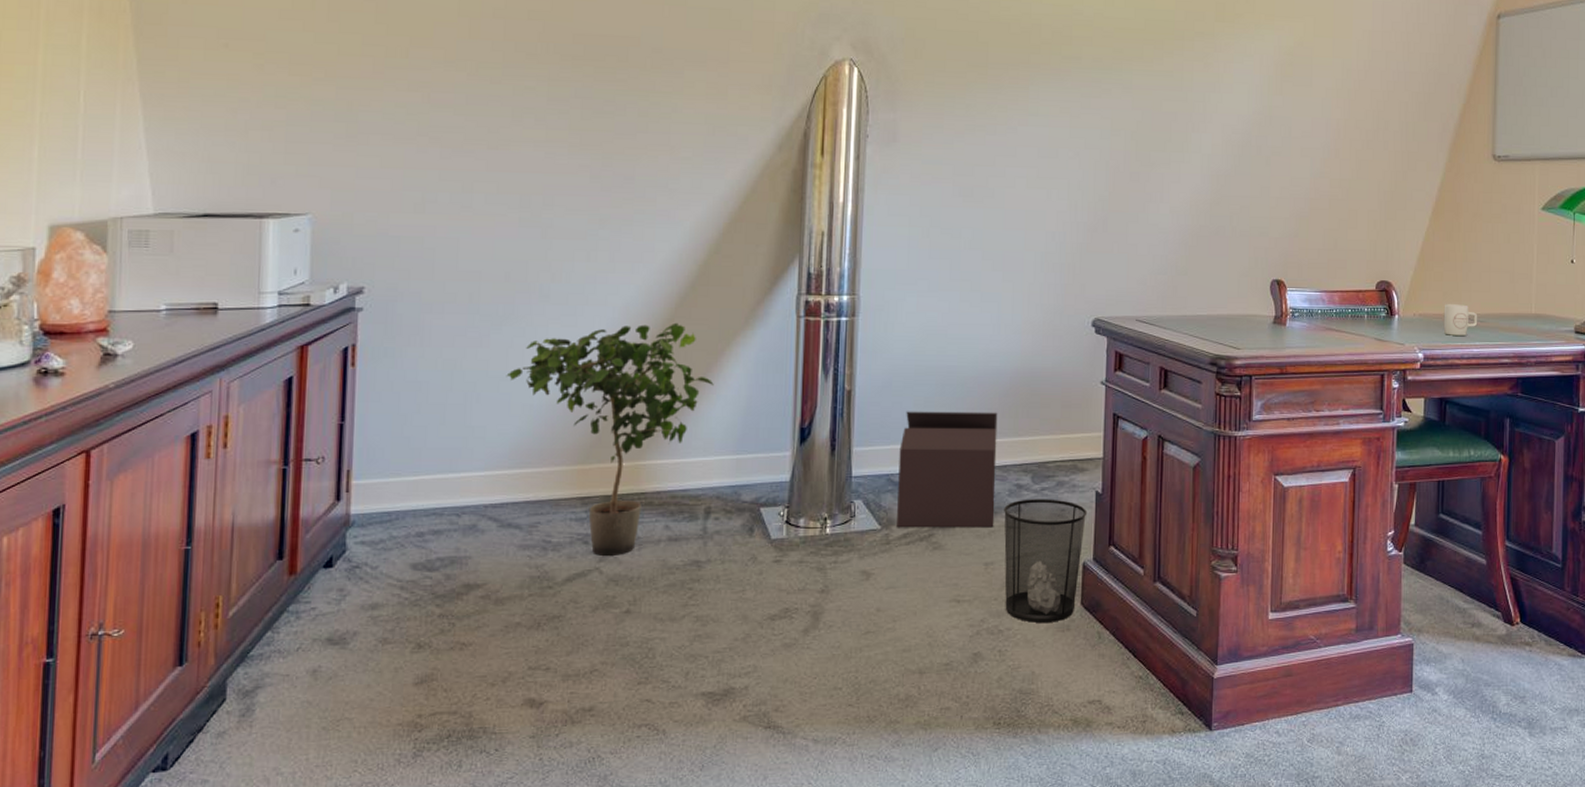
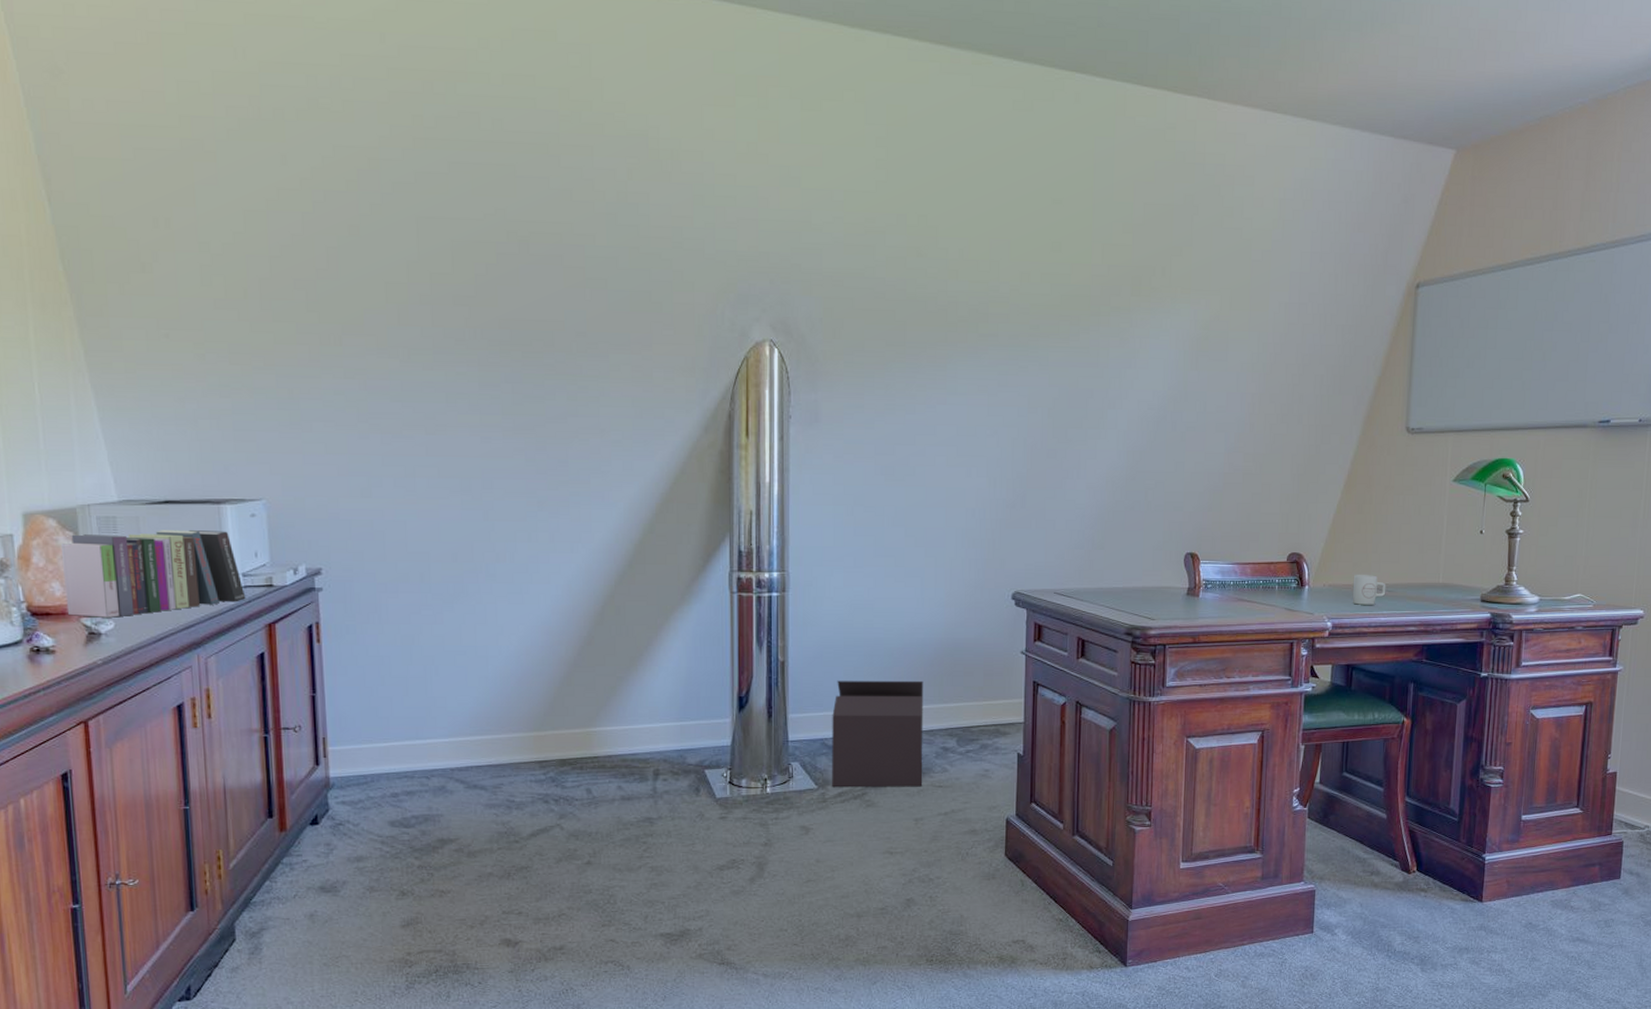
books: none [83,245,279,338] -> present [60,530,246,618]
potted plant: present [506,322,714,556] -> none [461,599,655,813]
waste bin: present [1004,499,1088,623] -> none [932,760,1010,872]

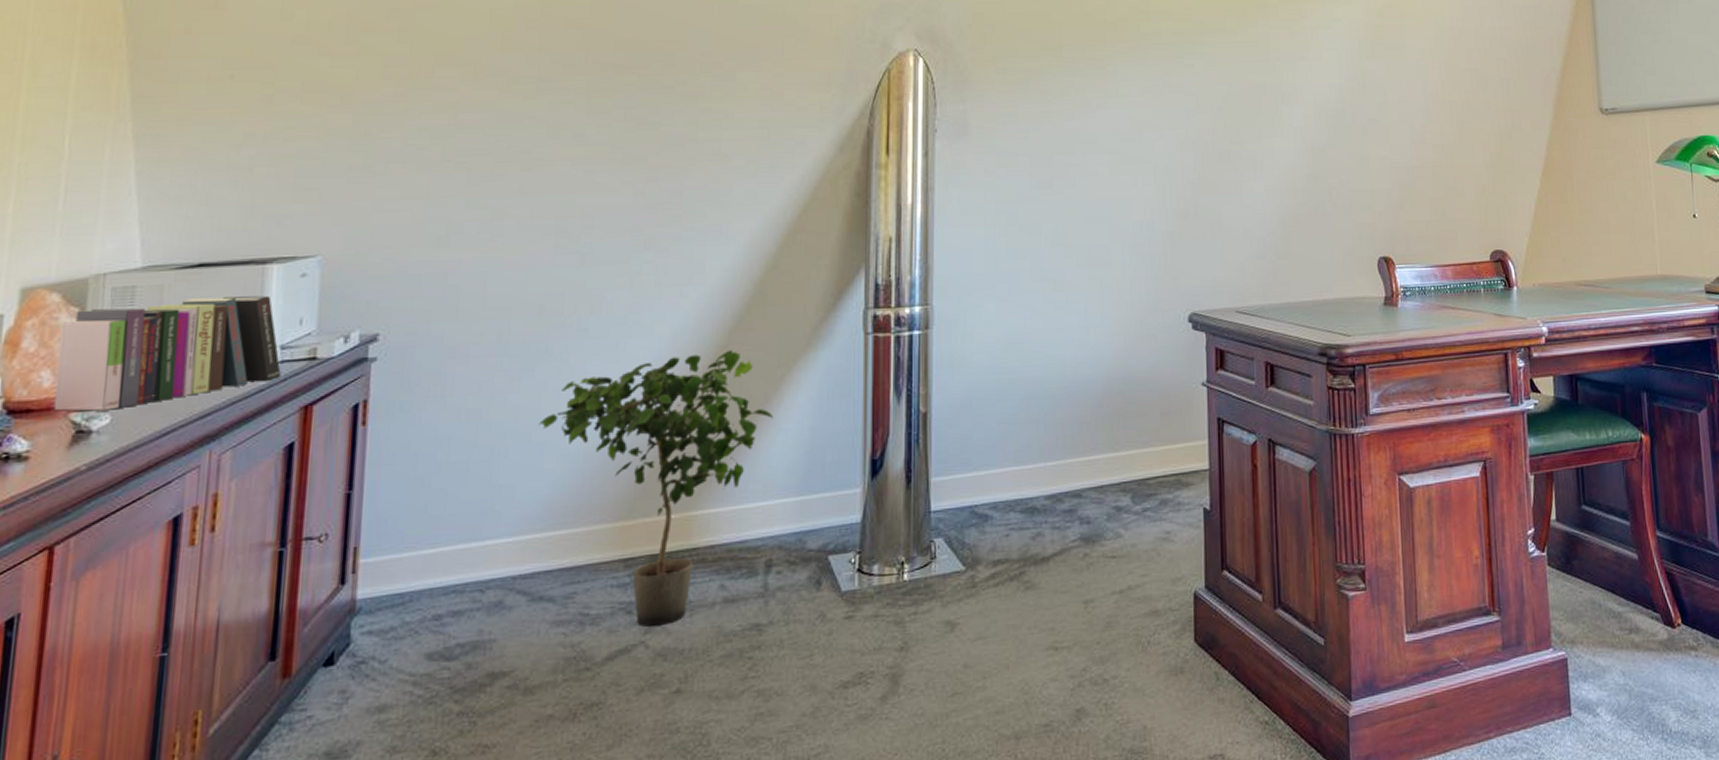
potted plant: none [461,599,655,813] -> present [538,349,773,627]
cardboard box: present [832,680,924,787] -> none [983,425,1092,566]
mug: present [1352,574,1386,605] -> none [1564,269,1602,305]

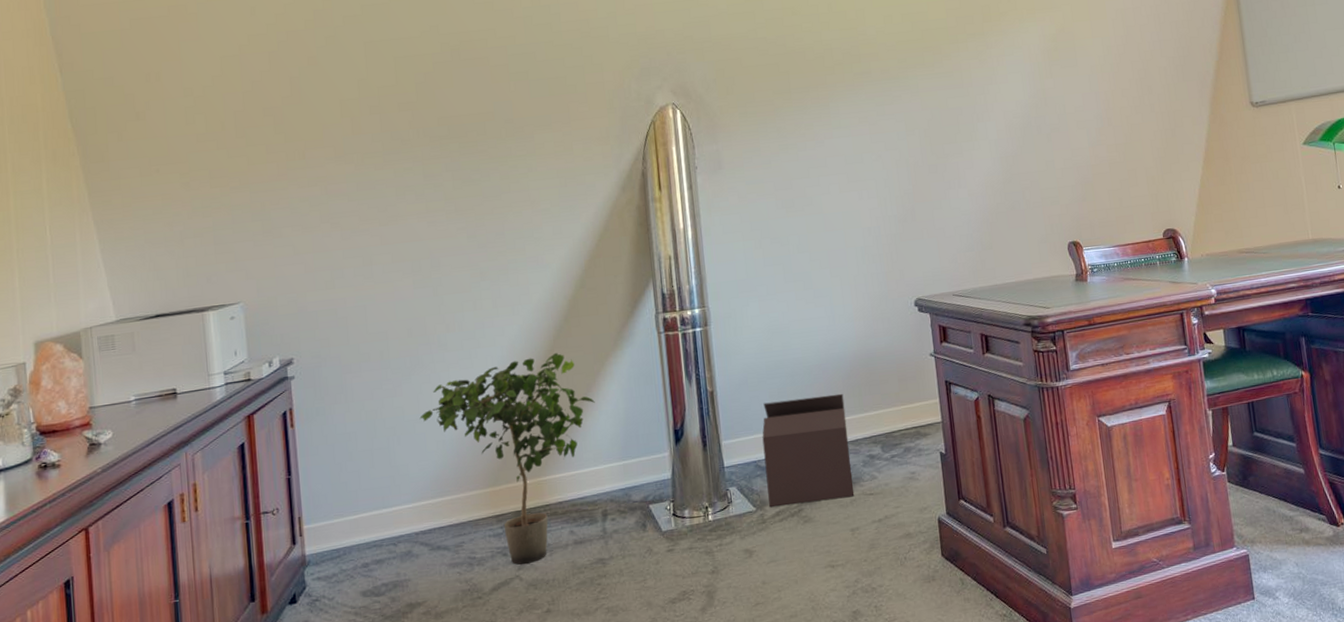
books: present [53,295,281,412] -> none [66,335,227,431]
cardboard box: none [983,425,1092,566] -> present [762,393,854,507]

